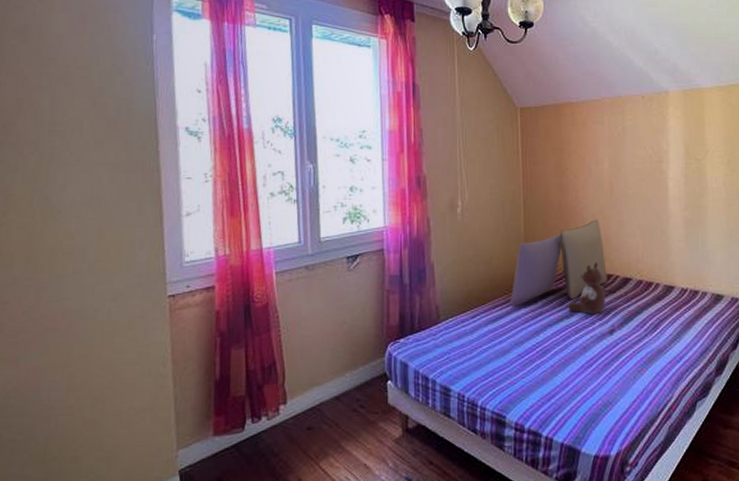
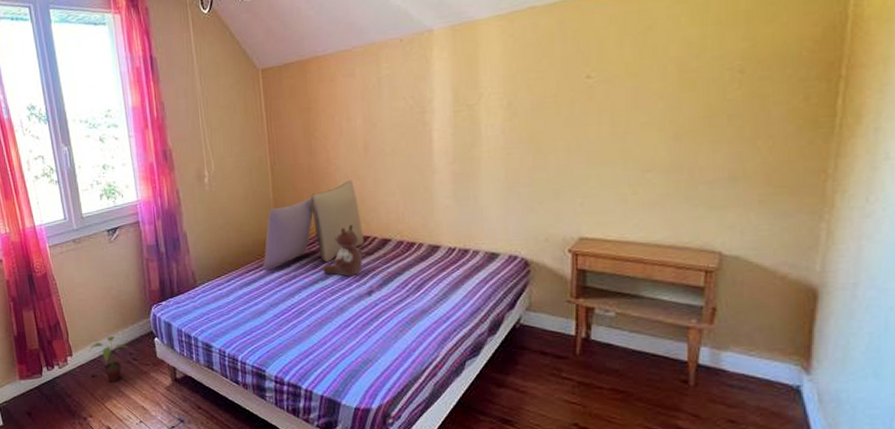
potted plant: none [308,379,355,435] -> present [89,336,128,382]

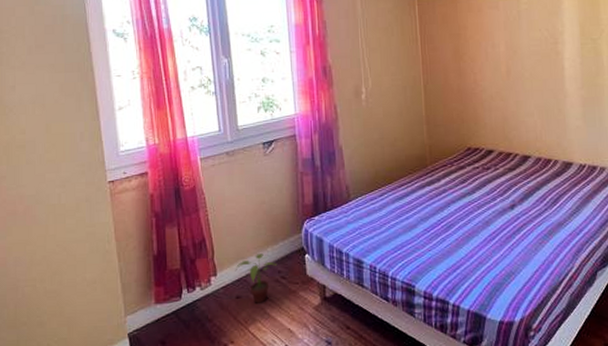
pillow: present [262,198,314,270] -> none [414,116,462,185]
pillow: present [311,180,364,263] -> none [460,100,507,178]
stuffed bear: present [323,224,363,277] -> none [470,141,506,191]

